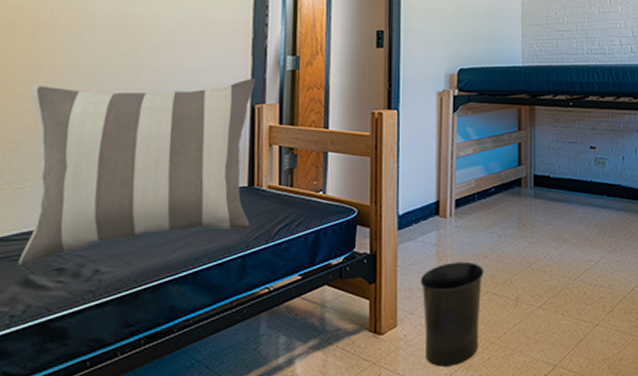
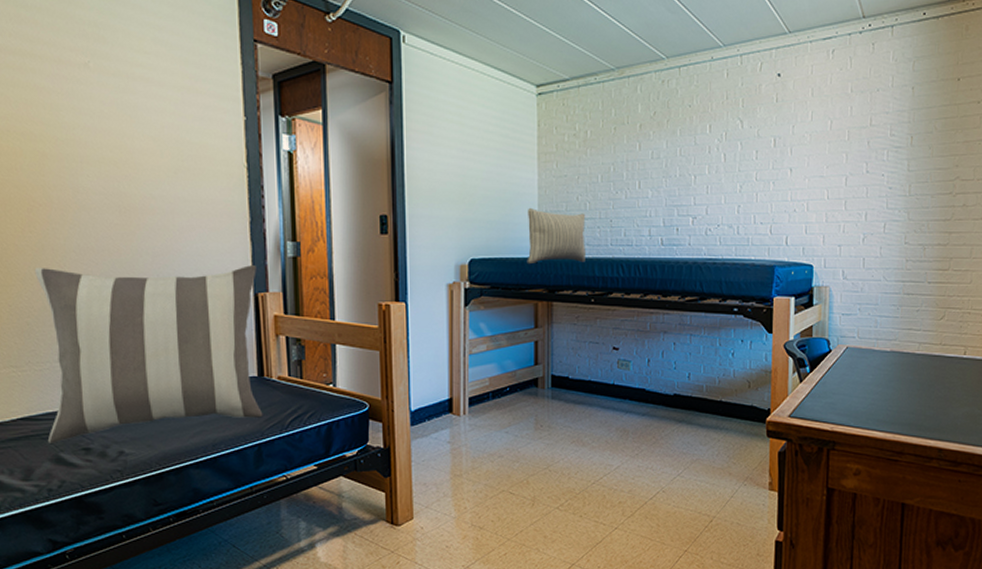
waste bin: present [420,261,484,367] -> none [435,460,499,559]
pillow: none [511,21,564,72] -> present [527,207,586,263]

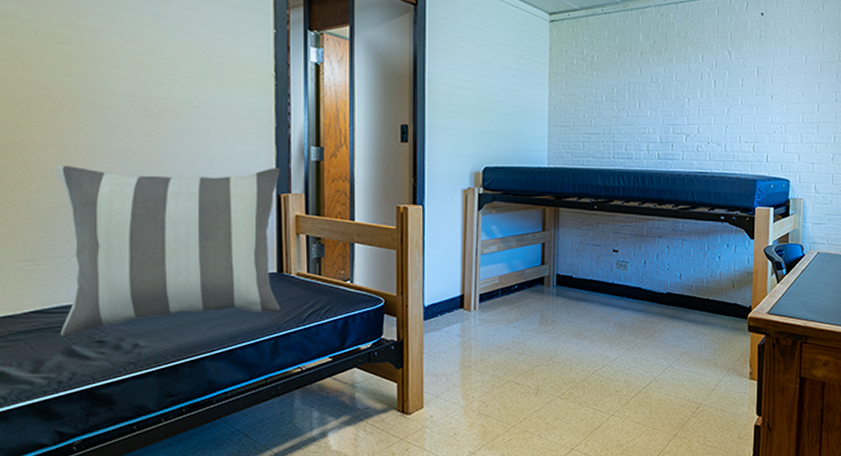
pillow: present [527,207,586,263] -> none [536,121,591,173]

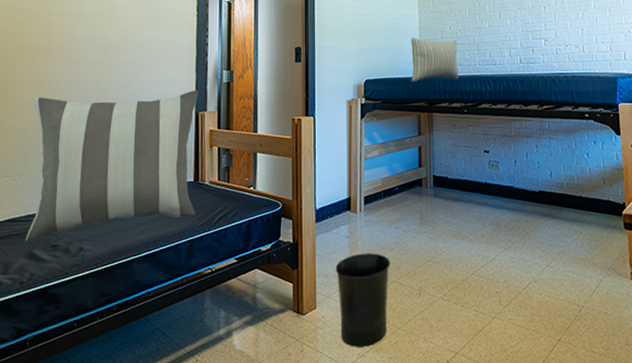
waste bin: none [445,352,506,445] -> present [335,253,390,347]
pillow: none [536,121,591,173] -> present [411,37,458,82]

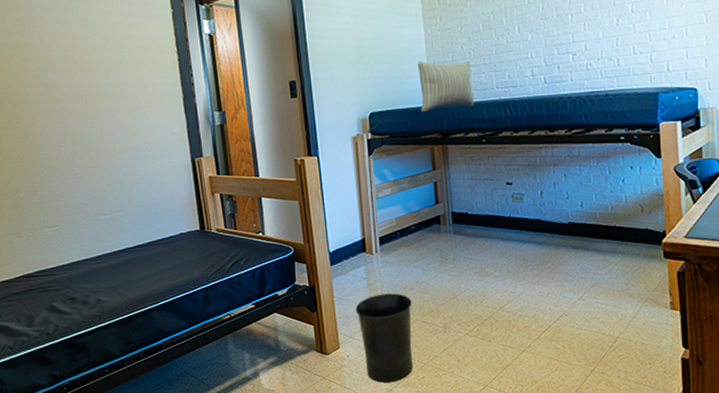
pillow: present [26,90,199,241] -> none [22,135,207,295]

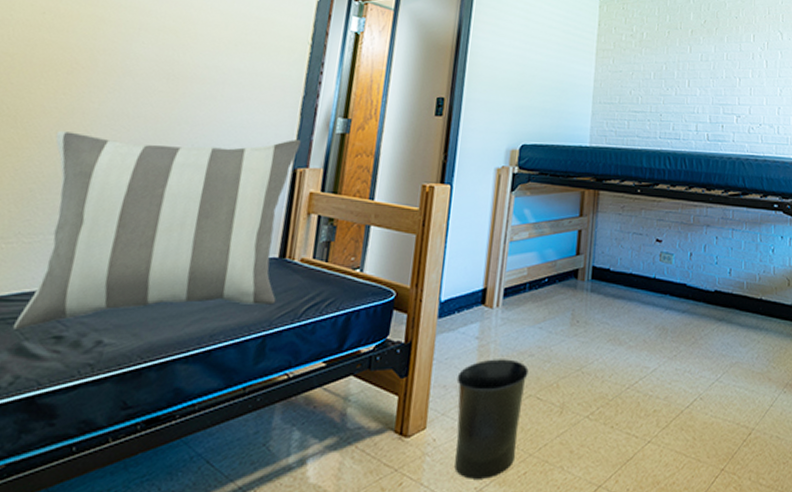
pillow: none [22,135,207,295] -> present [14,131,301,330]
pillow: present [418,60,474,112] -> none [577,98,637,153]

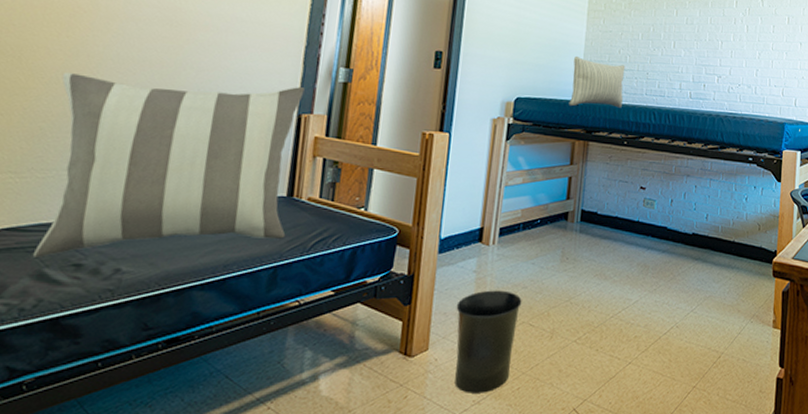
pillow: none [577,98,637,153] -> present [568,55,626,108]

